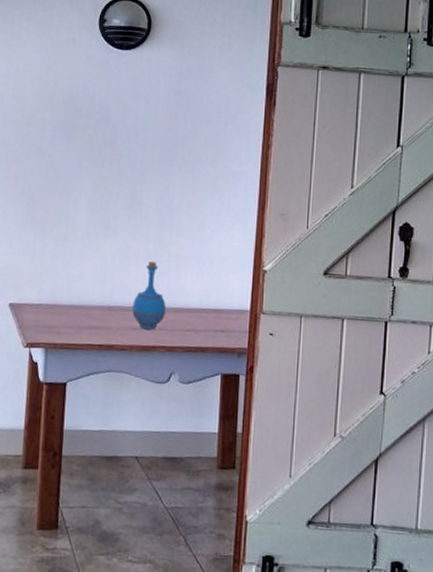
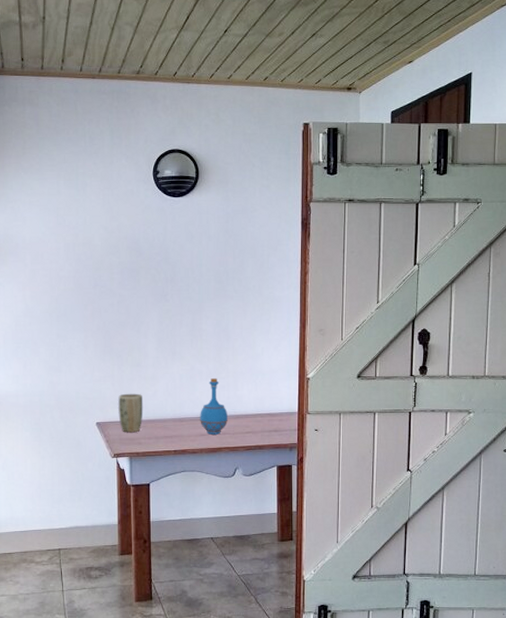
plant pot: none [36,271,67,319] -> present [118,393,144,433]

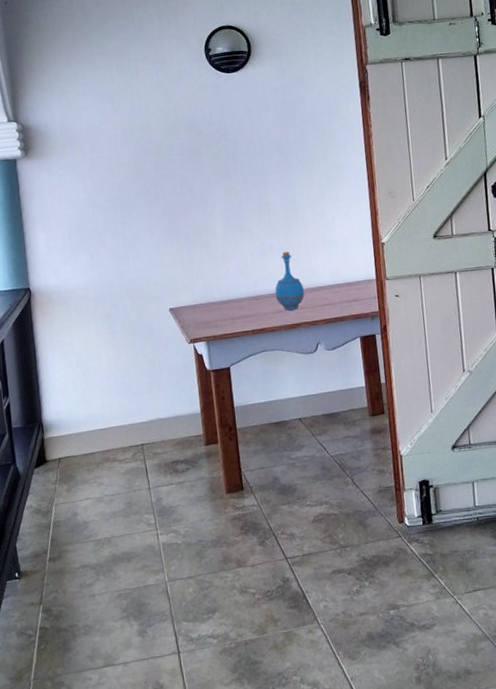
plant pot: present [118,393,144,433] -> none [189,274,217,316]

